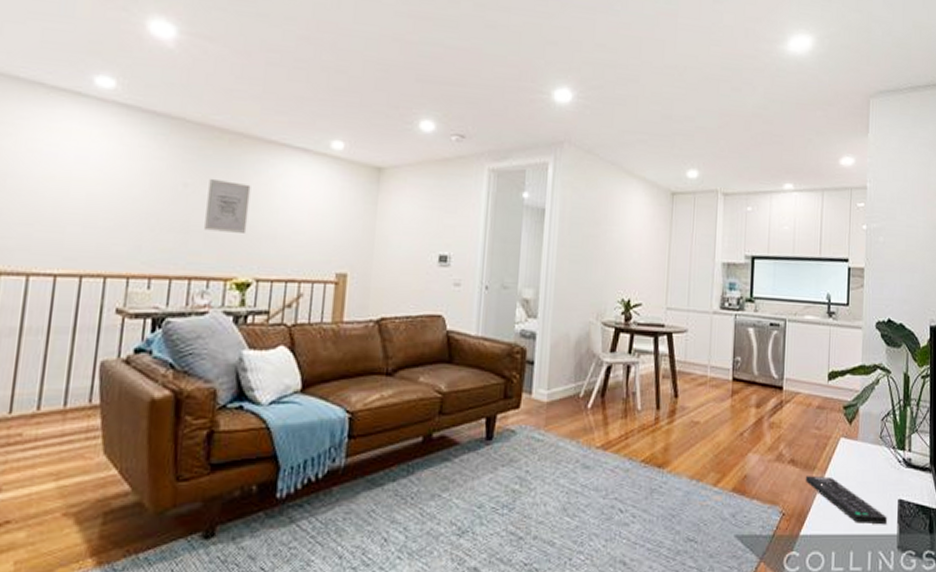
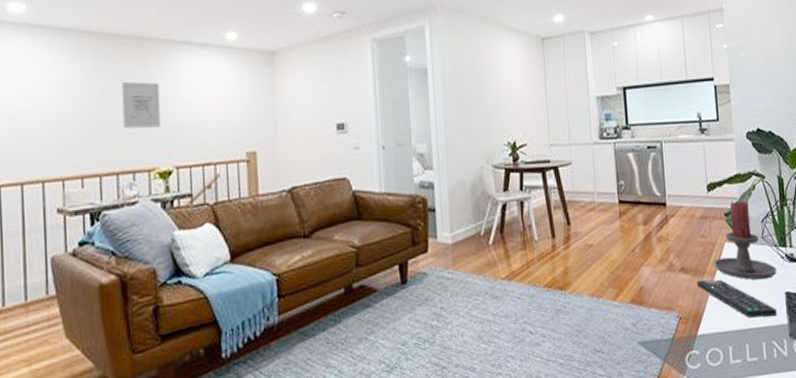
candle holder: none [826,395,892,483] -> present [714,201,777,280]

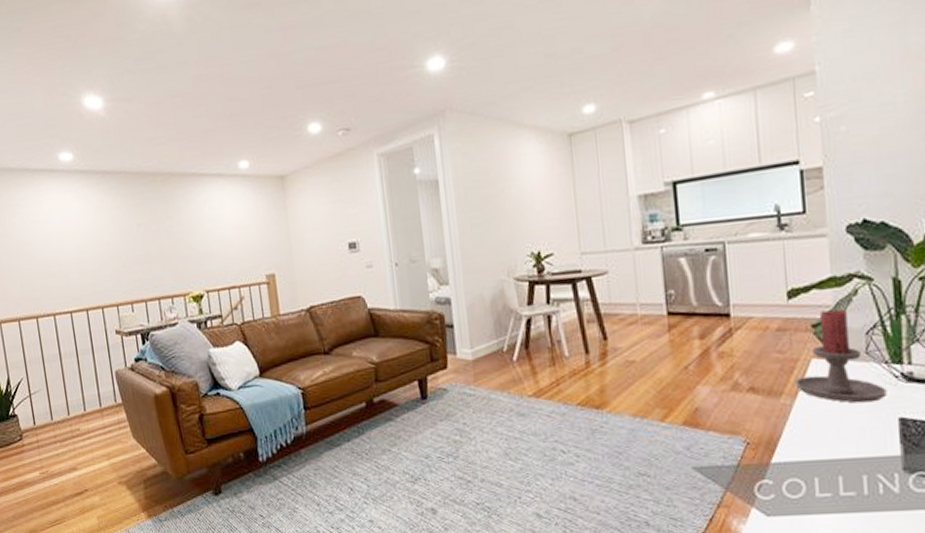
wall art: present [122,81,162,129] -> none [155,214,191,259]
remote control: present [696,279,777,318] -> none [770,401,885,447]

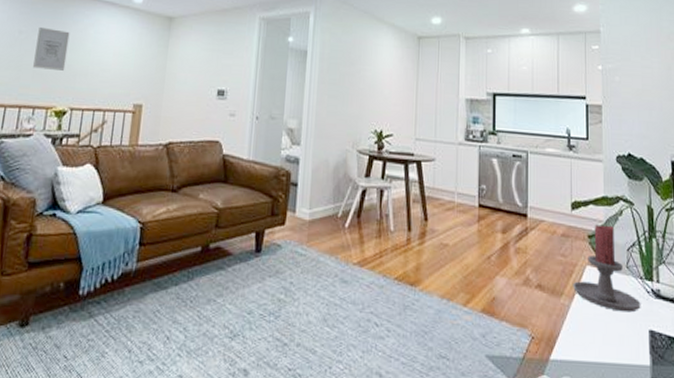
wall art: none [155,214,191,259] -> present [33,26,70,71]

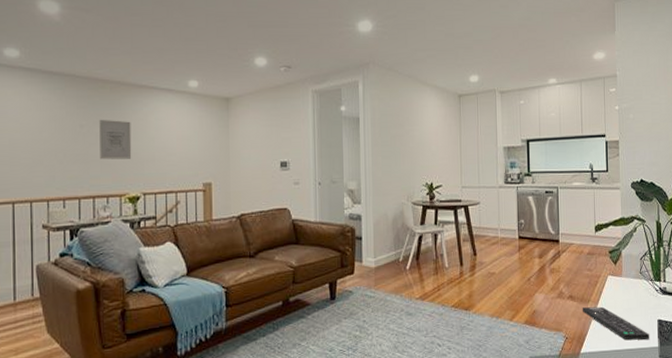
remote control: none [553,301,638,355] -> present [582,306,649,340]
candle holder: present [573,224,641,313] -> none [598,241,651,309]

